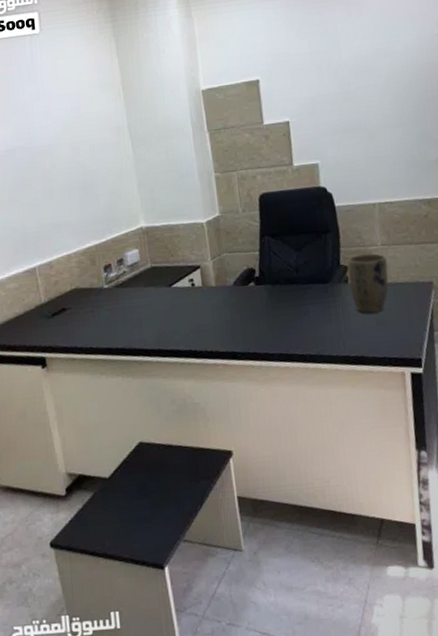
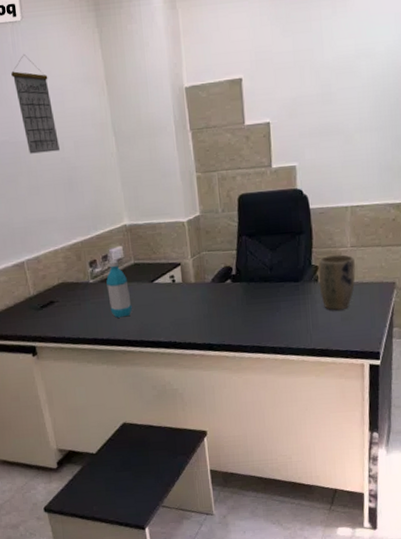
calendar: none [28,64,75,159] -> present [11,54,60,154]
water bottle: none [121,264,149,325] -> present [106,260,132,318]

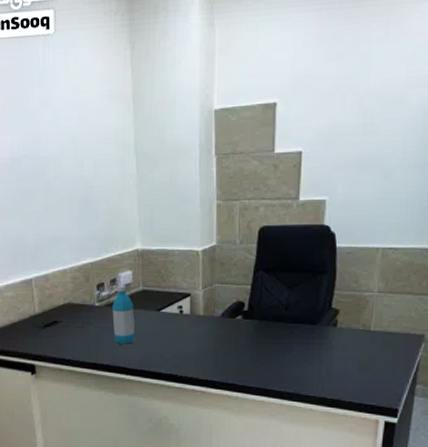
calendar: present [11,54,60,154] -> none [39,68,79,170]
plant pot: present [318,254,356,311] -> none [337,300,381,360]

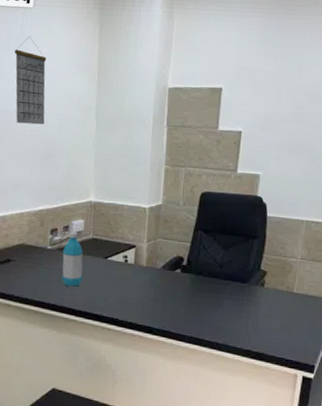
calendar: none [39,68,79,170] -> present [15,36,47,125]

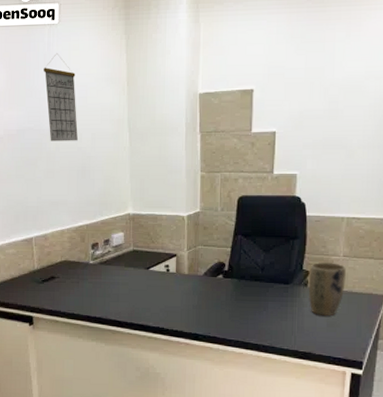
water bottle: present [62,232,84,287] -> none [105,245,126,299]
plant pot: none [264,263,303,318] -> present [308,262,346,317]

